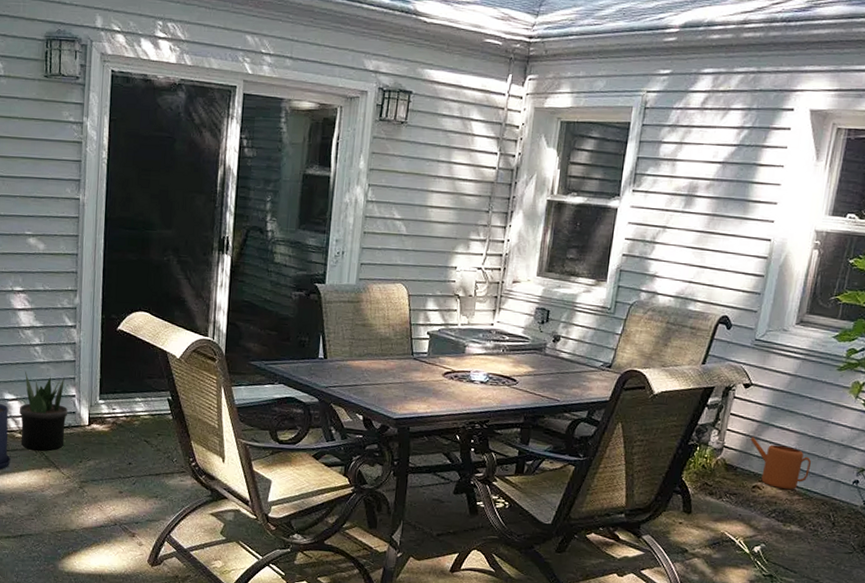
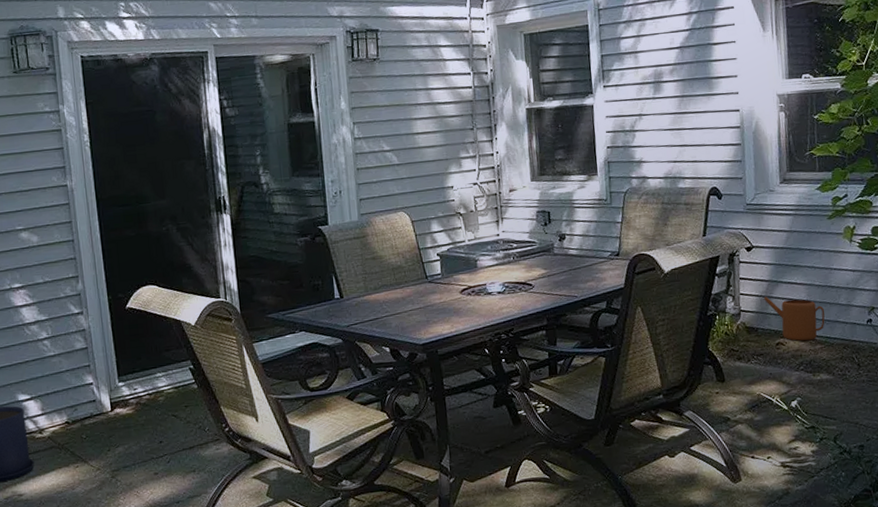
planter: present [19,371,67,452] -> none [35,365,89,448]

